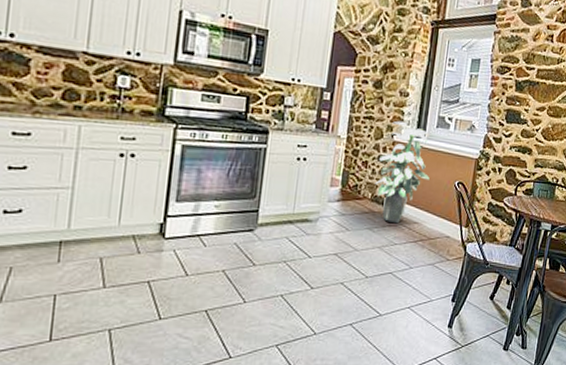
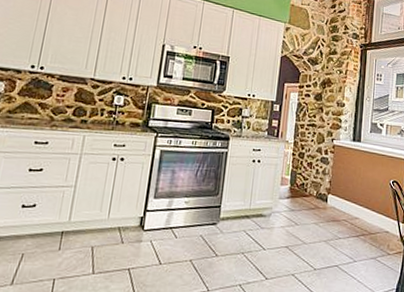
indoor plant: present [375,120,430,224] -> none [319,127,367,219]

